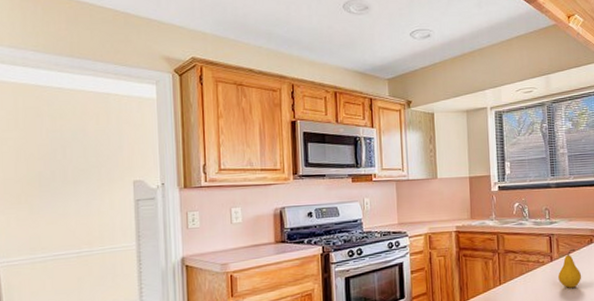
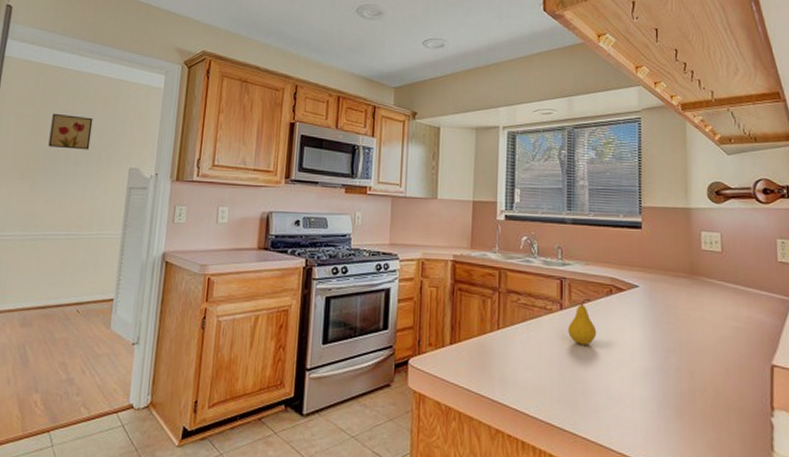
wall art: none [40,133,87,169] -> present [48,113,93,150]

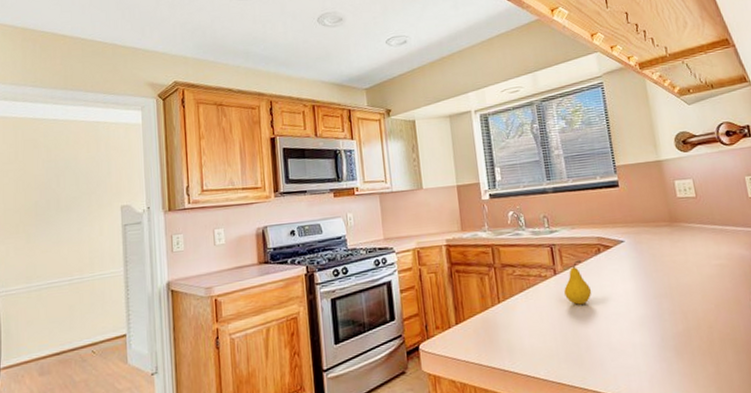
wall art: present [48,113,93,150] -> none [36,163,79,198]

